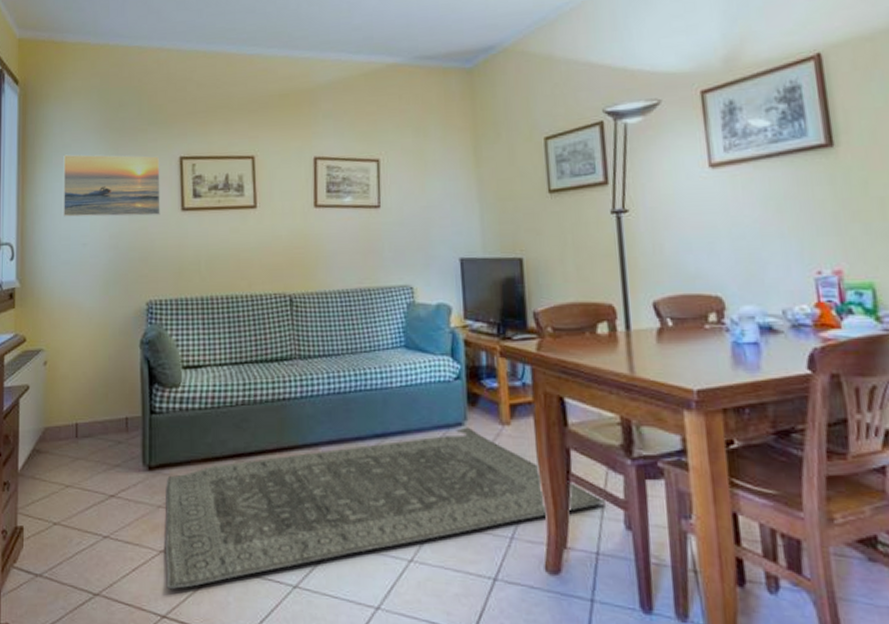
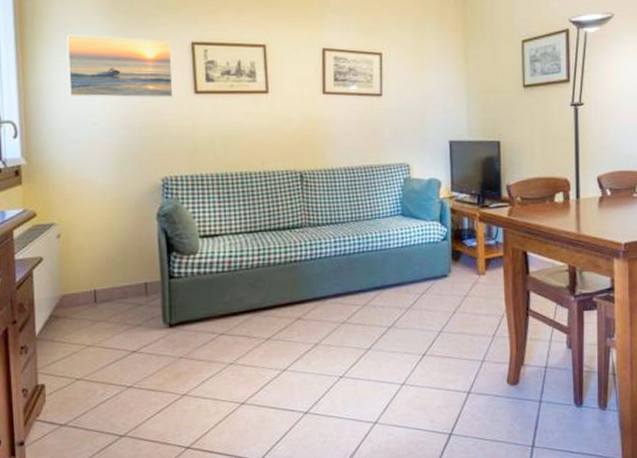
rug: present [166,427,605,589] -> none [186,278,554,425]

